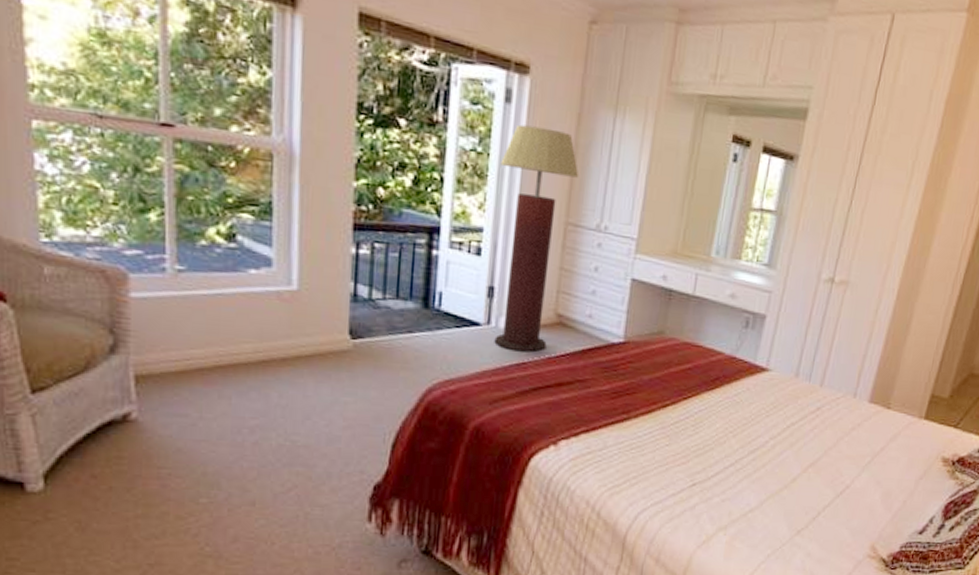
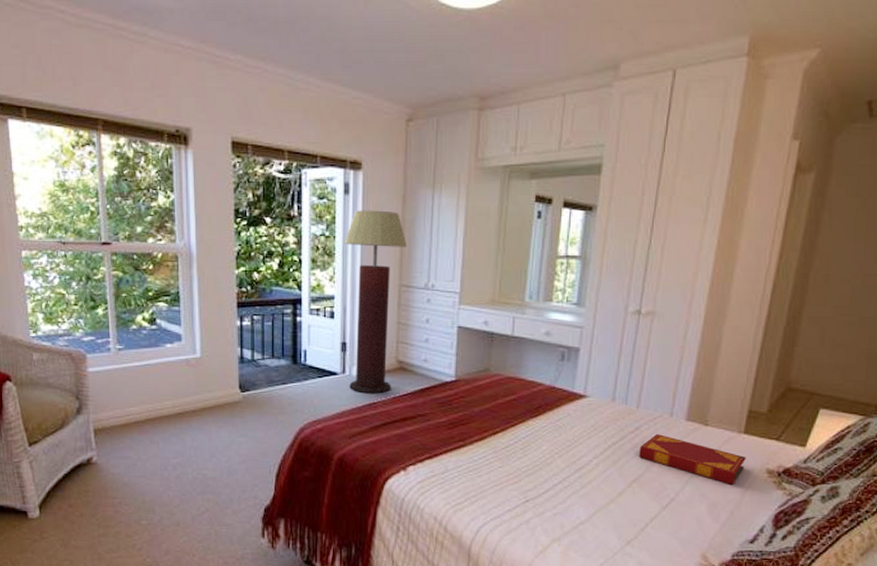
hardback book: none [818,416,924,472] -> present [639,434,746,485]

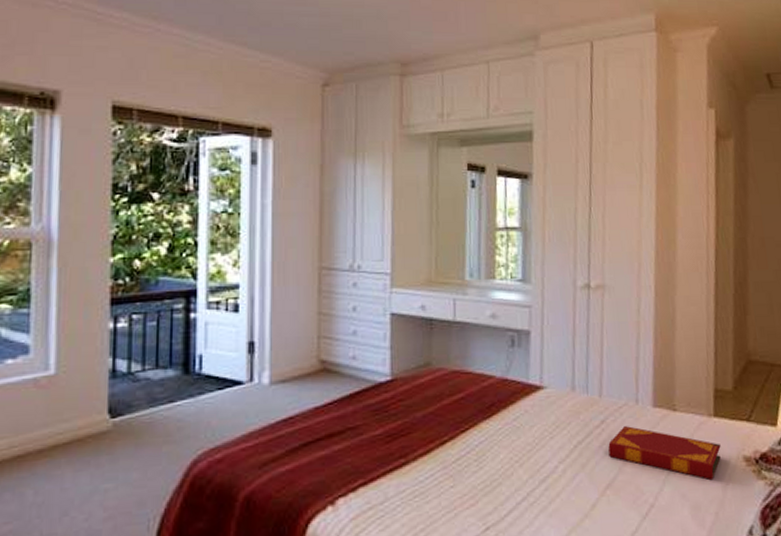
floor lamp: present [344,210,408,394] -> none [251,182,328,406]

